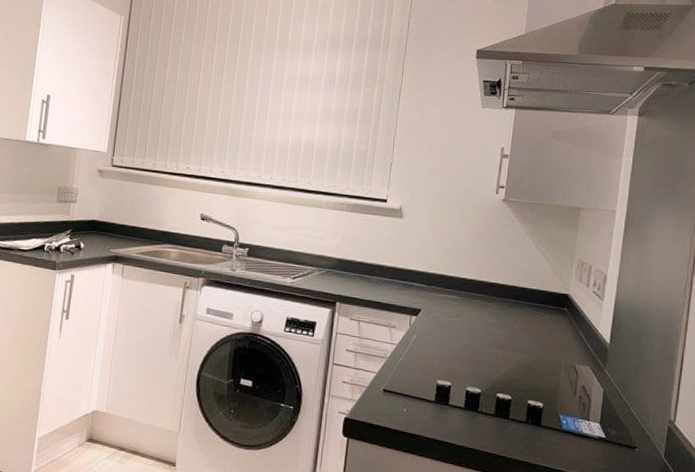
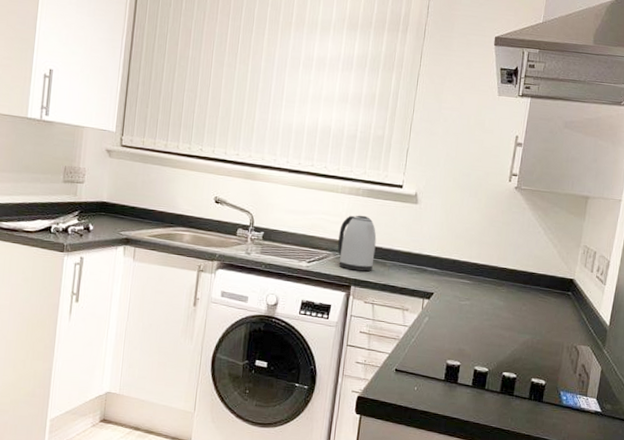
kettle: none [322,230,362,288] -> present [337,215,377,272]

